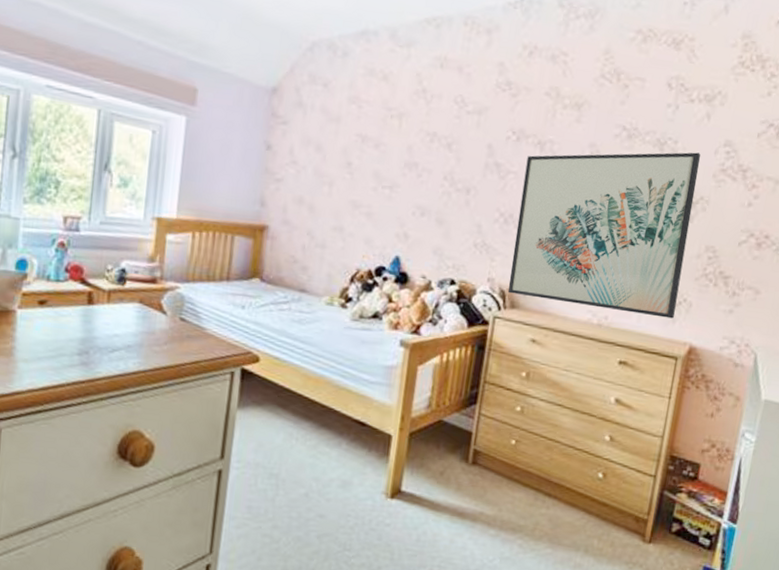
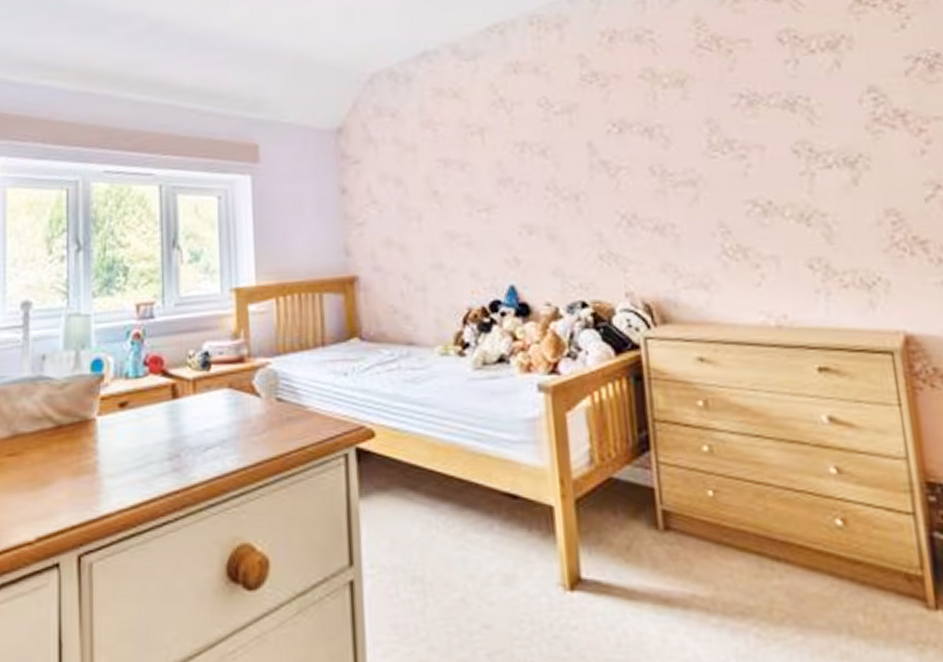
wall art: present [507,152,701,319] -> none [636,105,872,307]

